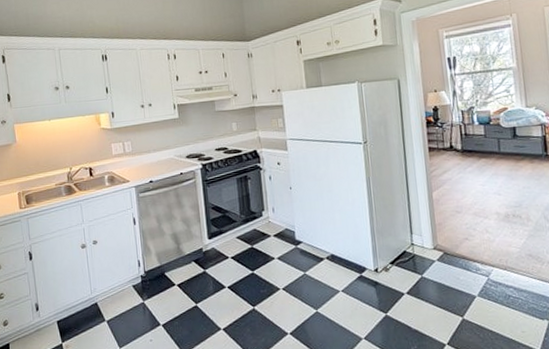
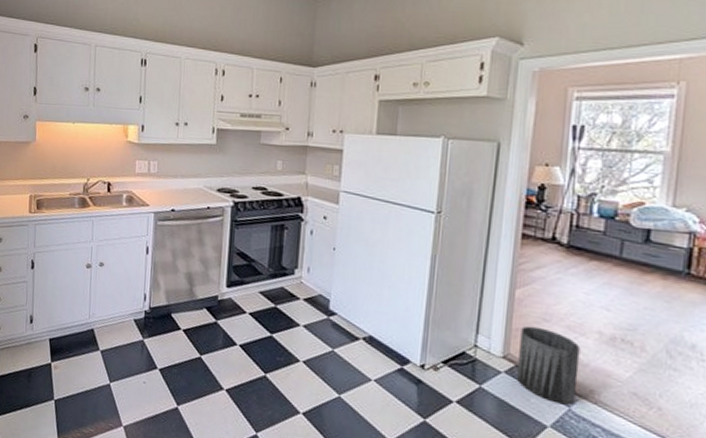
trash can: none [442,218,491,276] -> present [517,326,581,405]

